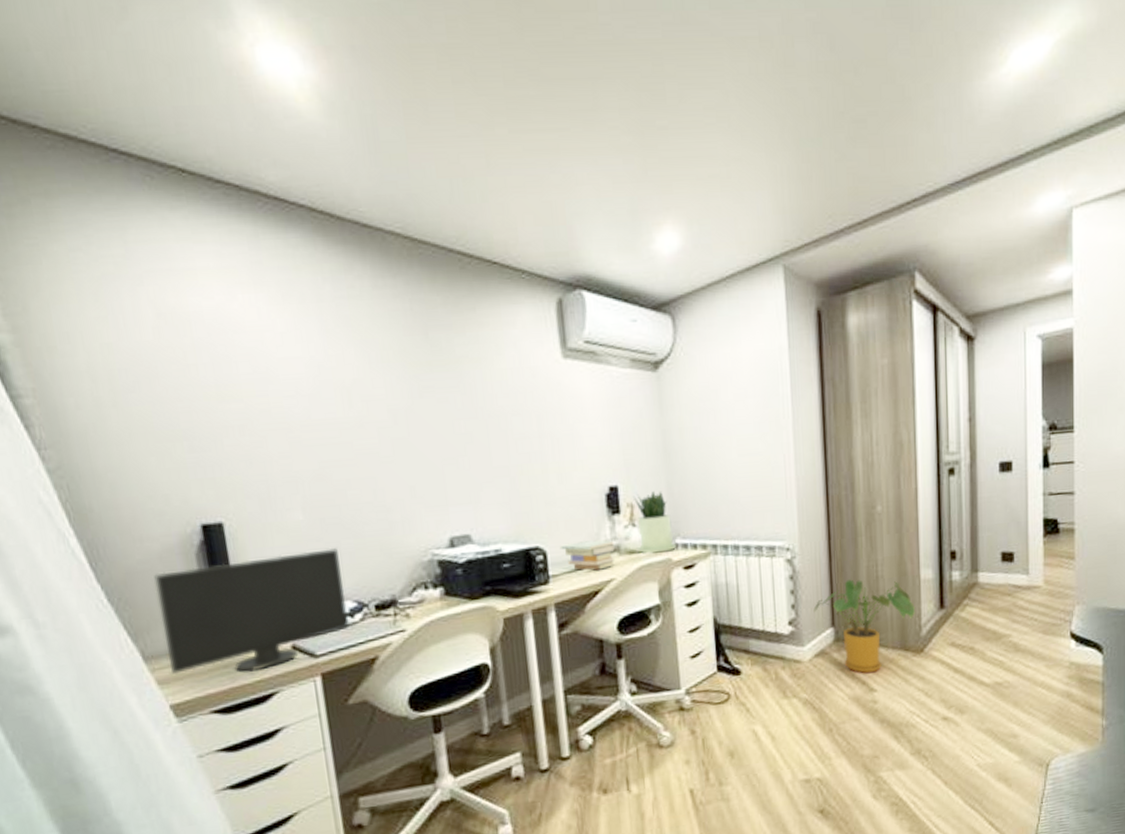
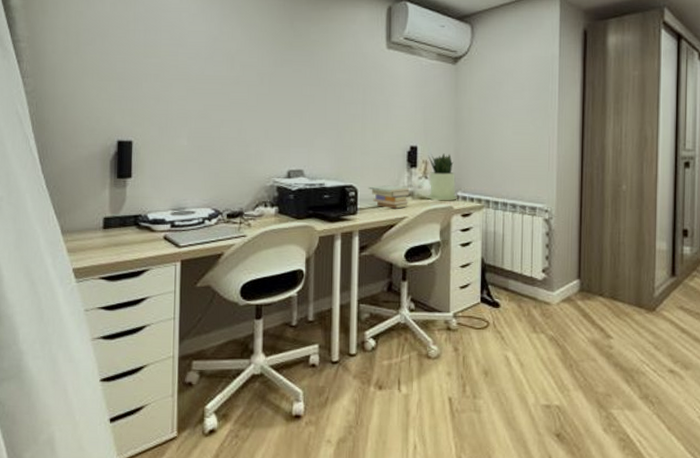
computer monitor: present [154,548,350,675] -> none [78,168,208,252]
house plant: present [813,579,916,674] -> none [564,242,651,322]

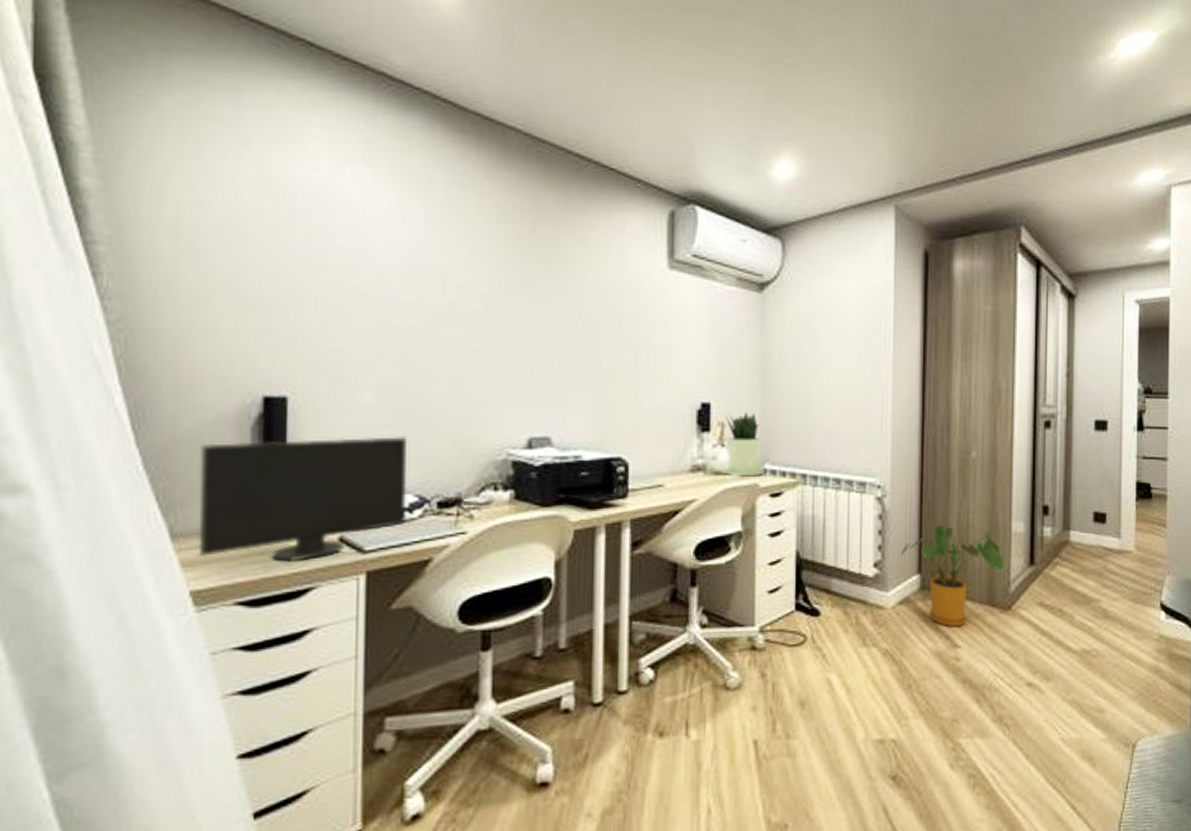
computer monitor: none [78,168,208,252] -> present [198,437,407,562]
books: present [368,185,410,209] -> none [643,456,701,488]
house plant: none [564,242,651,322] -> present [900,525,1005,628]

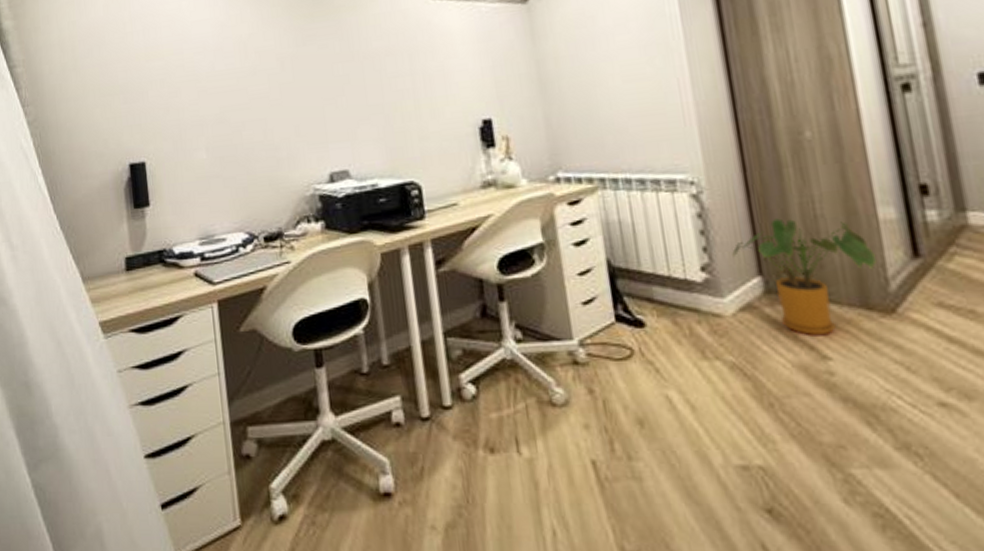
computer monitor: present [198,437,407,562] -> none [94,184,242,295]
planter: present [723,412,766,477] -> none [508,122,560,188]

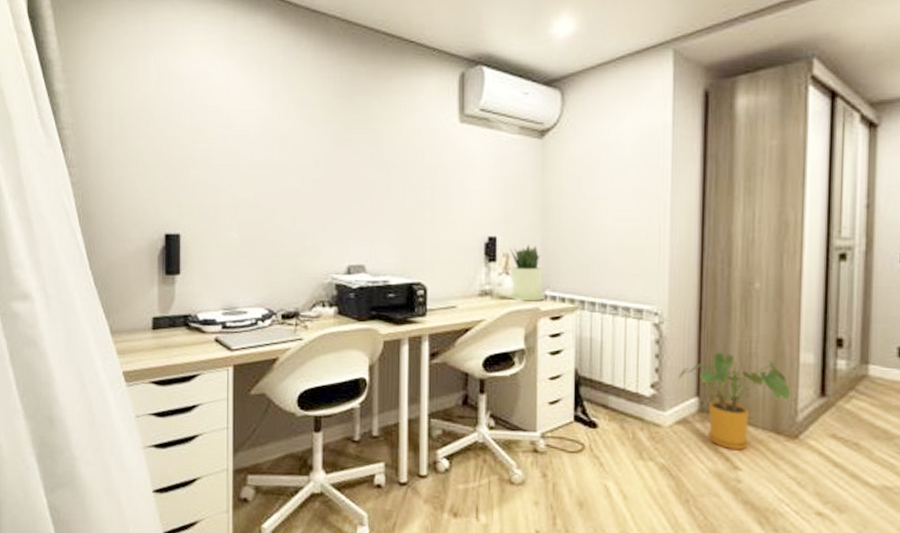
planter: none [508,122,560,188] -> present [508,245,546,302]

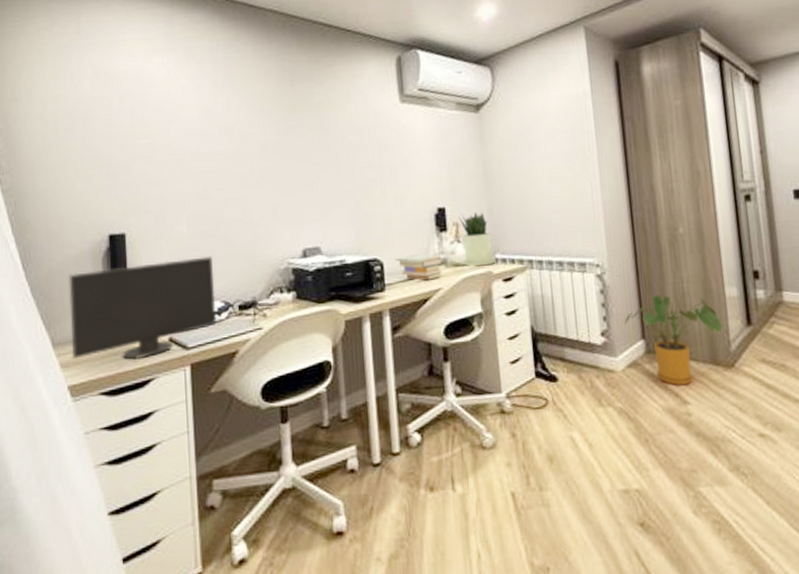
computer monitor: none [127,264,260,355] -> present [69,256,217,360]
books: none [439,282,488,310] -> present [394,254,442,281]

